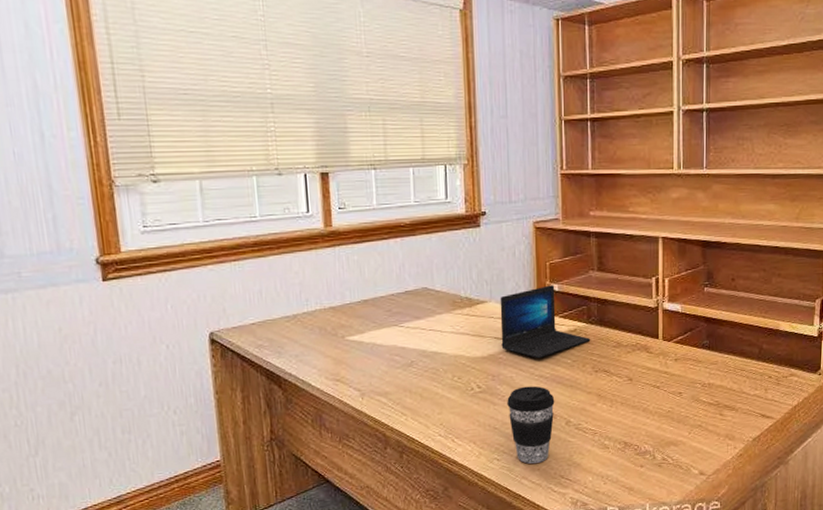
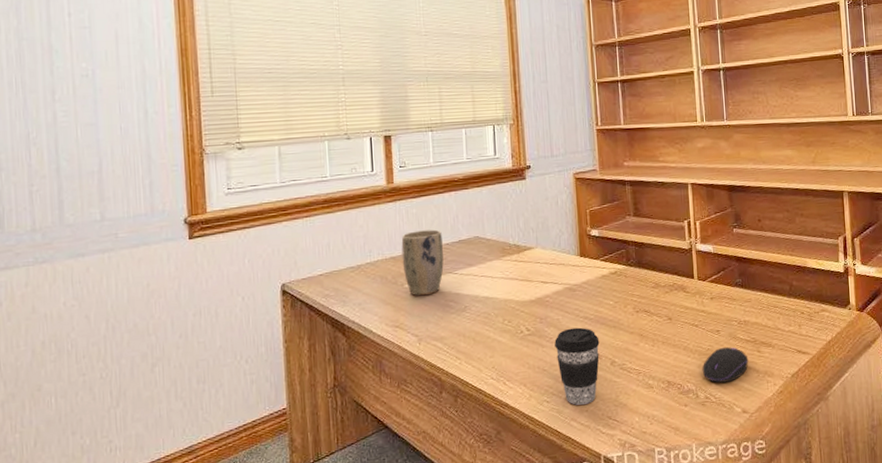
plant pot: none [341,278,389,349] -> present [401,229,444,296]
laptop: present [500,285,591,359] -> none [545,230,631,301]
computer mouse: none [661,409,710,445] -> present [702,347,749,383]

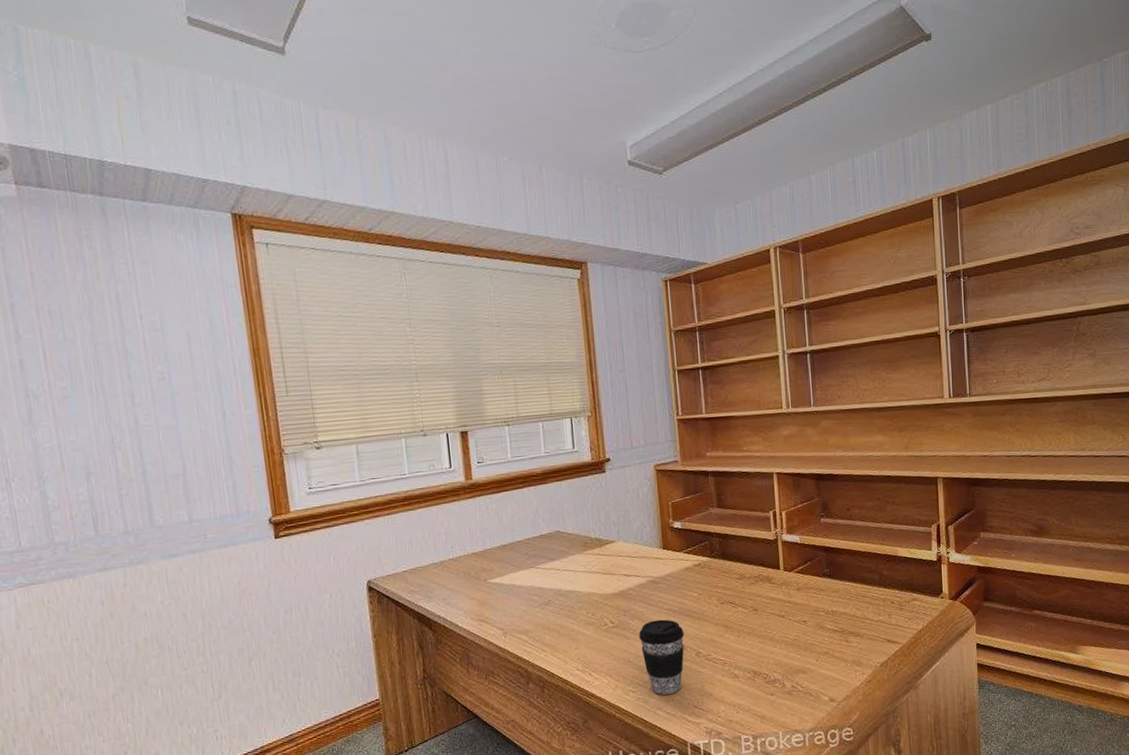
plant pot: present [401,229,444,296] -> none [482,524,526,591]
computer mouse: present [702,347,749,383] -> none [788,637,836,673]

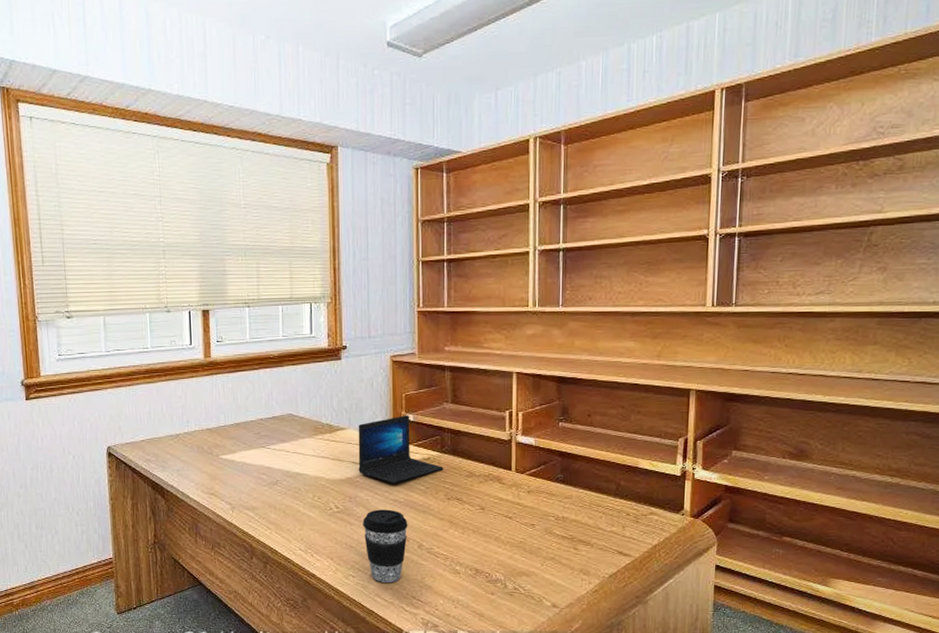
laptop: none [627,523,715,594] -> present [358,415,444,484]

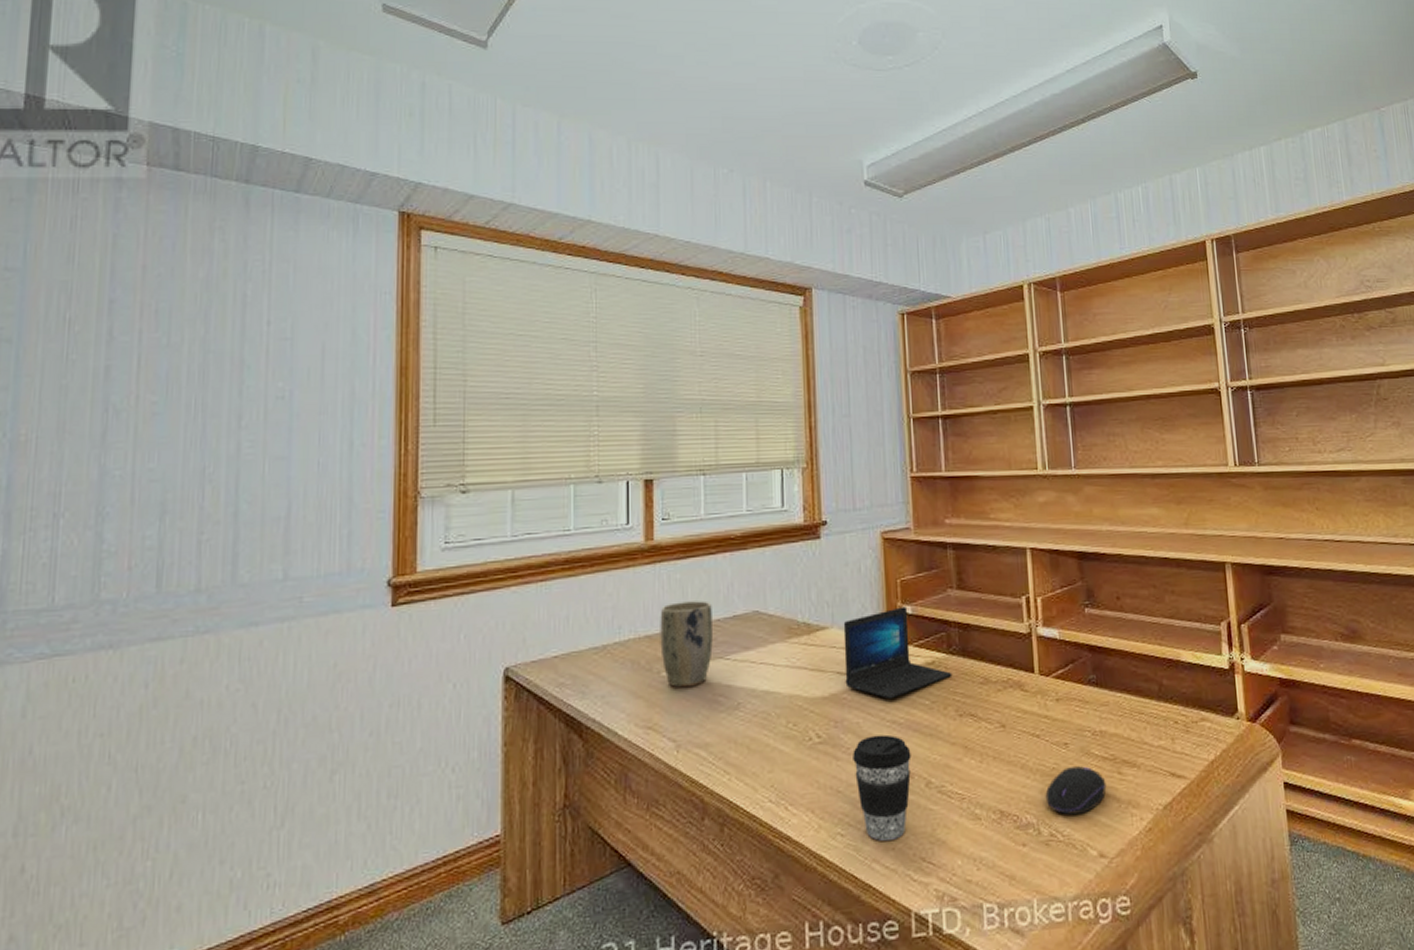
plant pot: none [217,404,257,467] -> present [660,601,713,688]
computer mouse: none [512,542,563,576] -> present [1045,766,1107,815]

